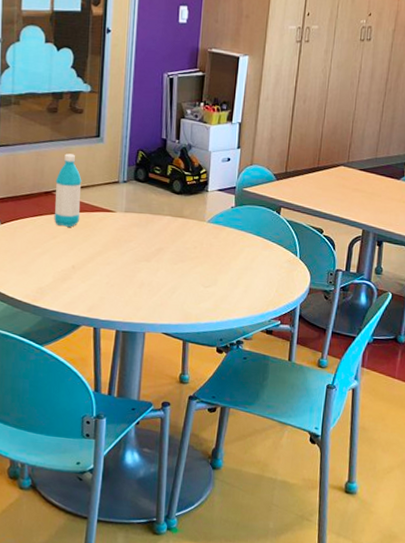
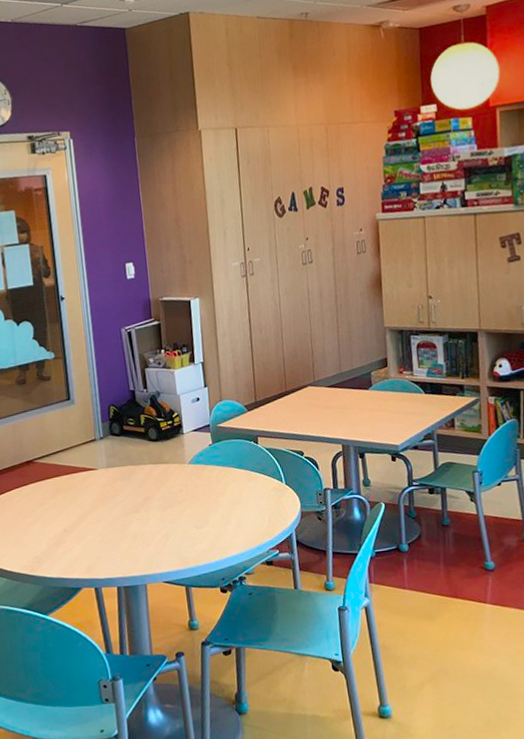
water bottle: present [54,153,82,227] -> none [34,420,64,492]

